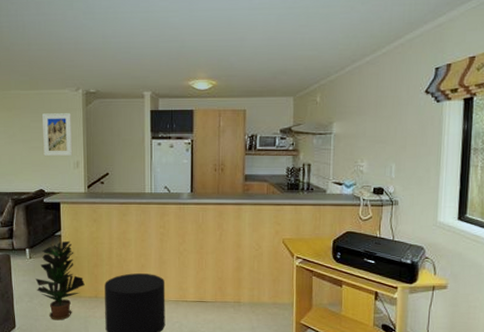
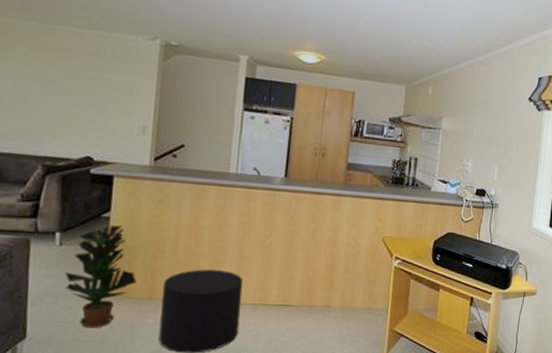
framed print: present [42,113,73,157] -> none [97,61,142,118]

